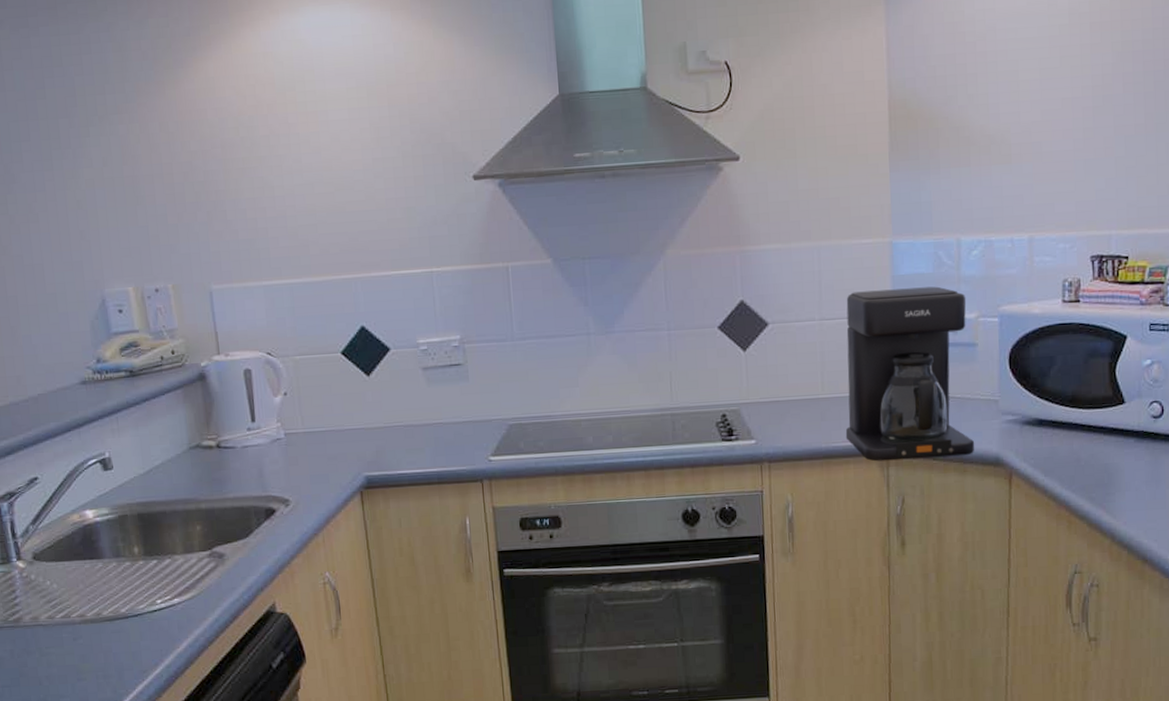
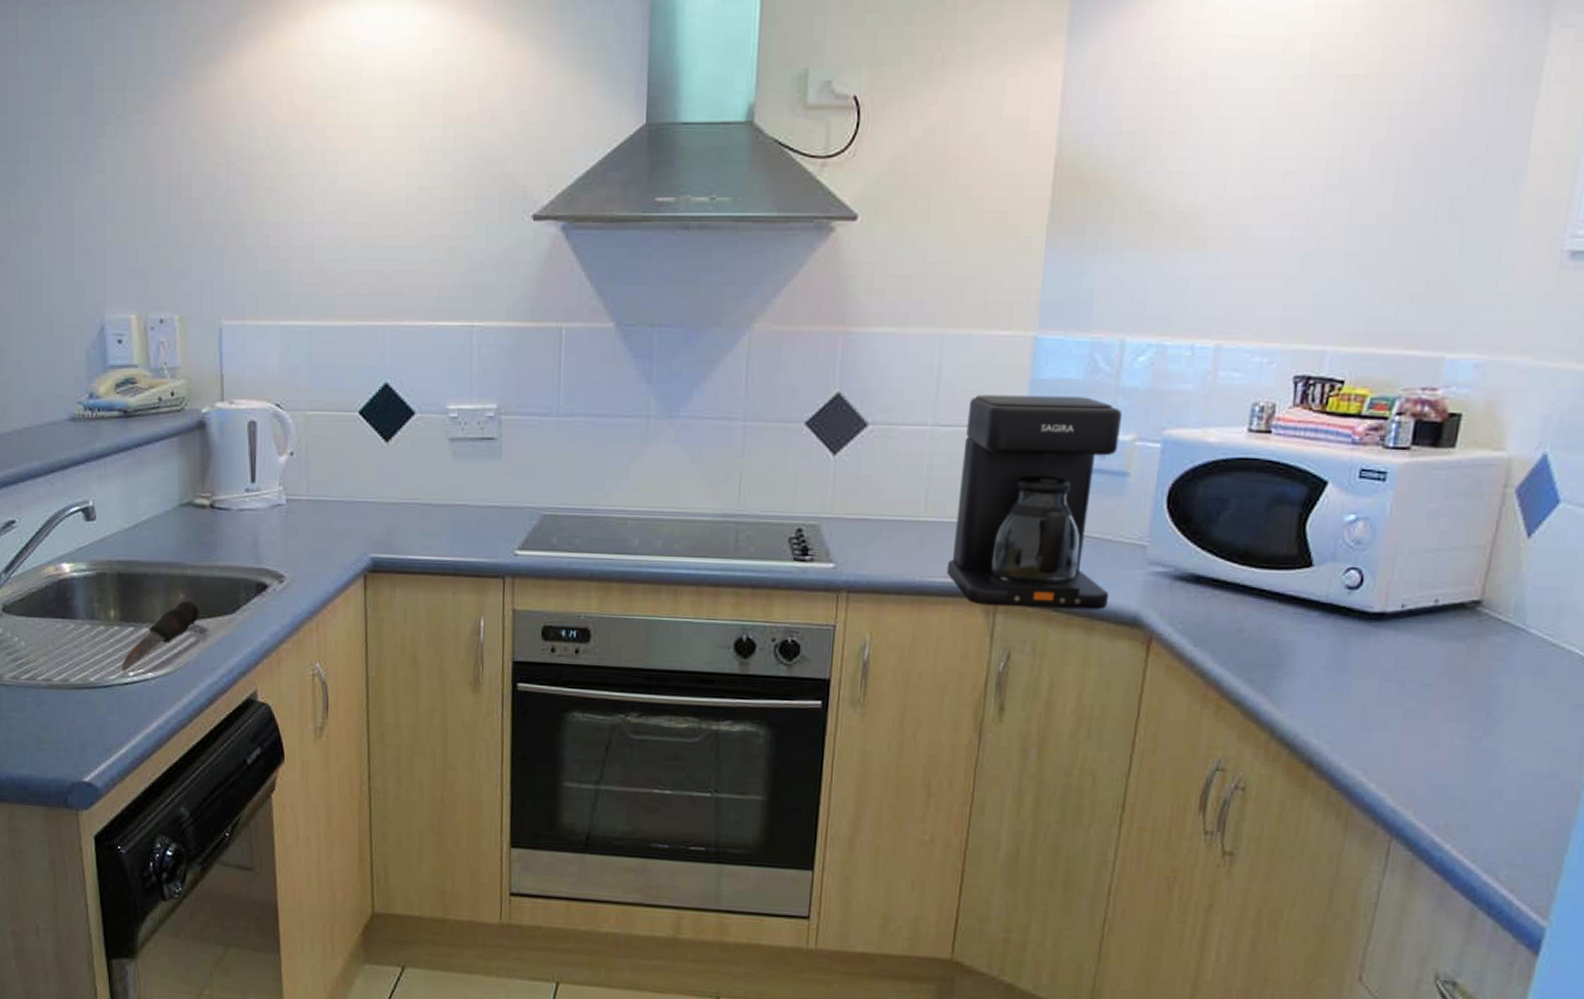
knife: none [149,531,217,601] -> present [121,600,200,672]

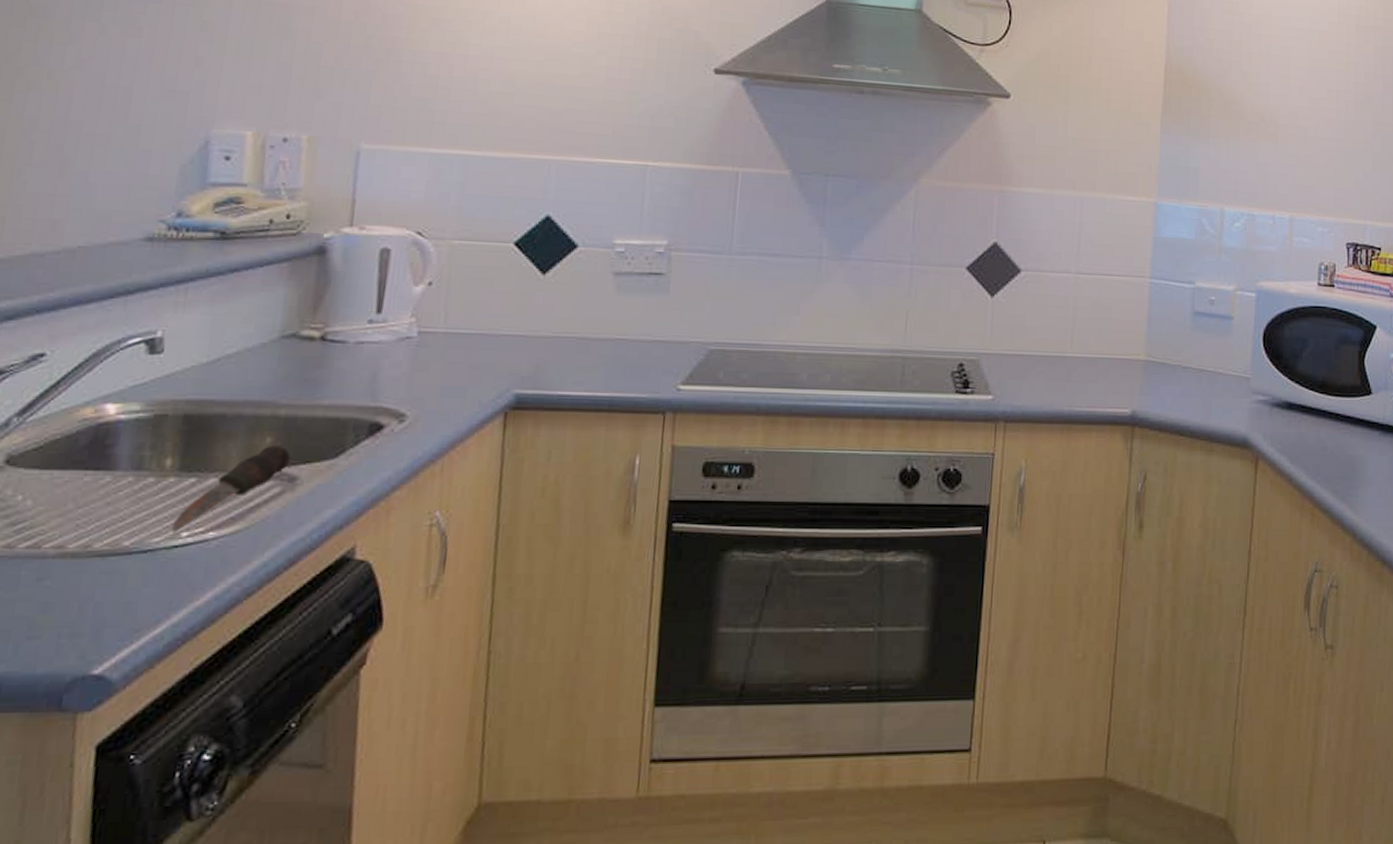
coffee maker: present [946,395,1123,611] -> none [1090,248,1226,434]

